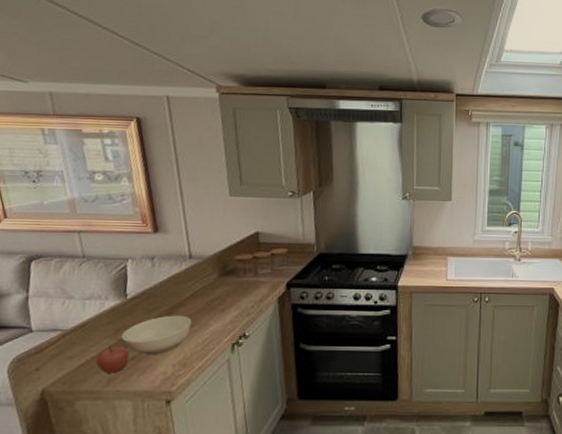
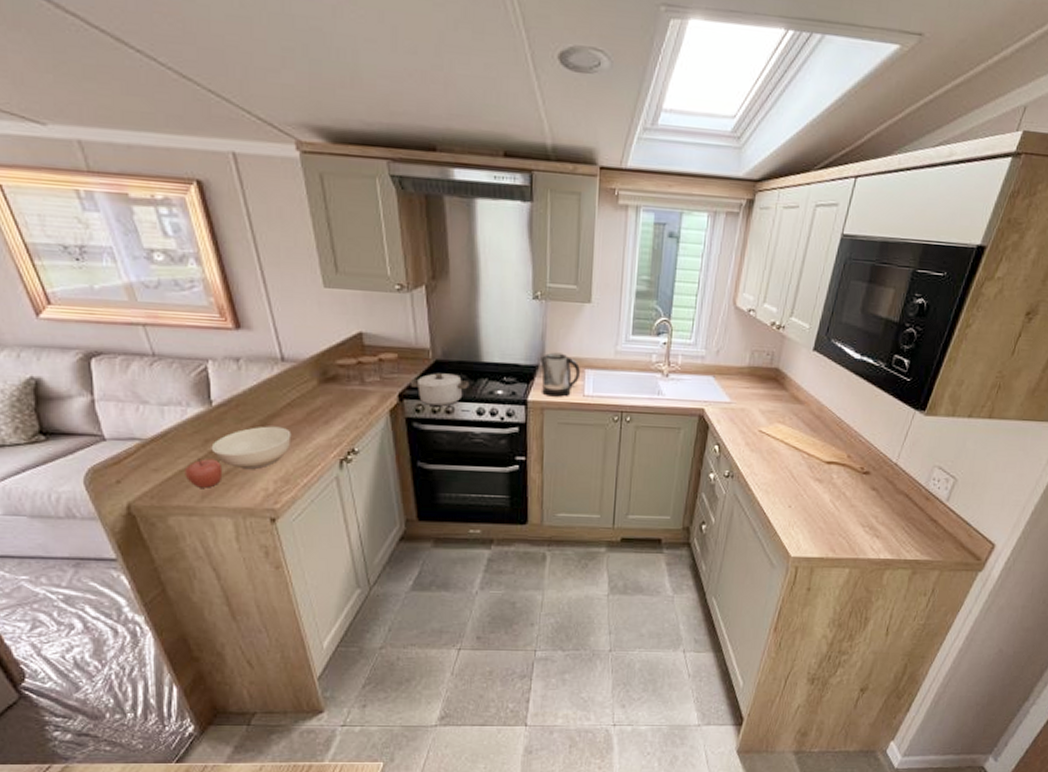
cooking pot: none [296,264,348,293] -> present [410,373,470,406]
kettle: none [409,243,444,283] -> present [540,352,581,398]

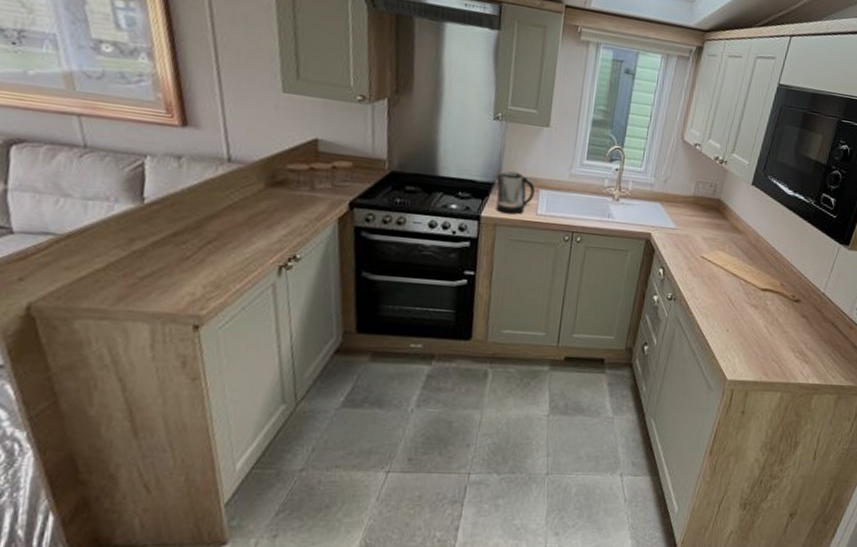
fruit: present [185,458,223,488] -> none [101,258,147,290]
bowl: present [211,426,292,469] -> none [136,227,229,272]
cooking pot: present [410,373,470,406] -> none [362,183,424,217]

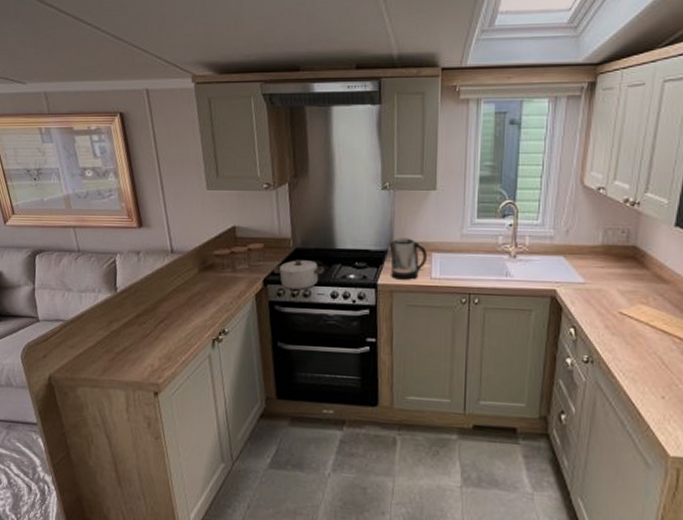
cooking pot: none [362,183,424,217] -> present [273,260,325,290]

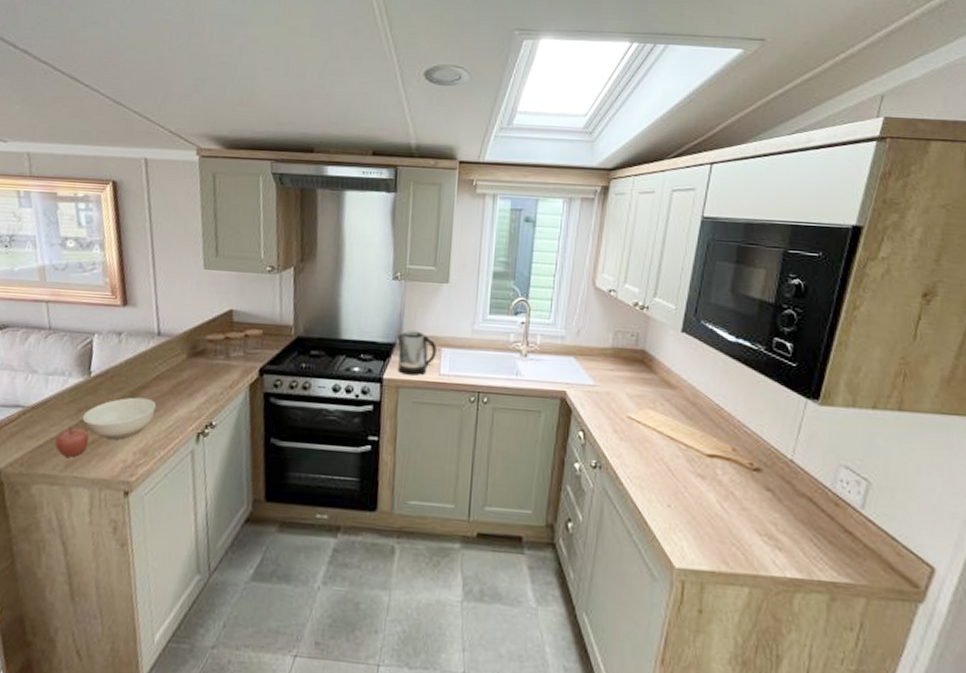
fruit: none [92,337,121,363] -> present [54,427,90,457]
bowl: none [113,309,175,347] -> present [82,397,157,439]
cooking pot: present [273,260,325,290] -> none [271,349,328,382]

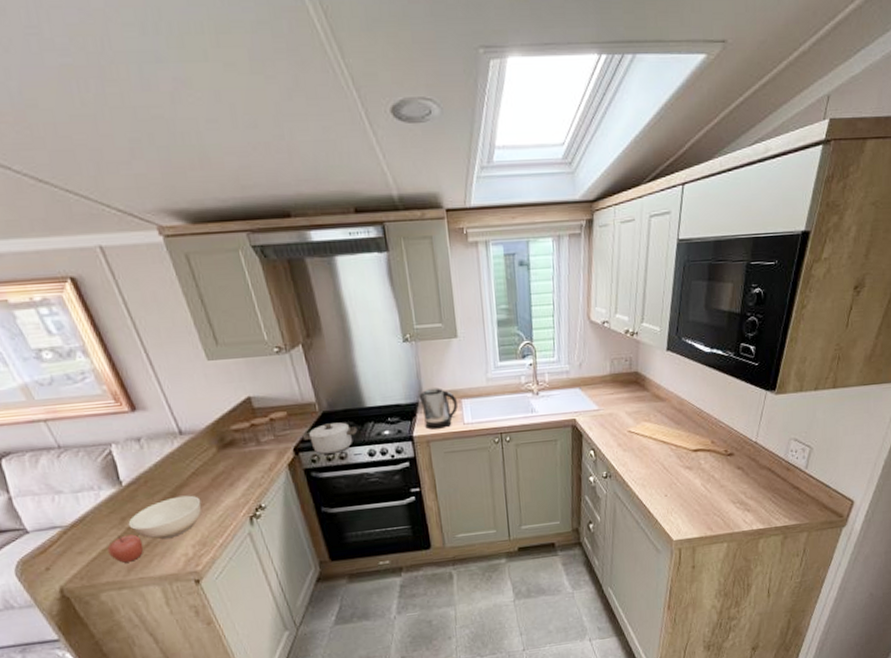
cooking pot: none [271,349,328,382] -> present [302,422,358,454]

